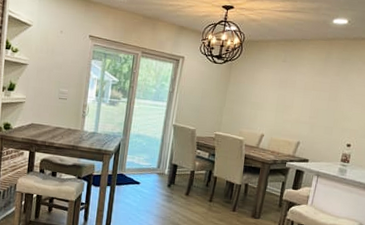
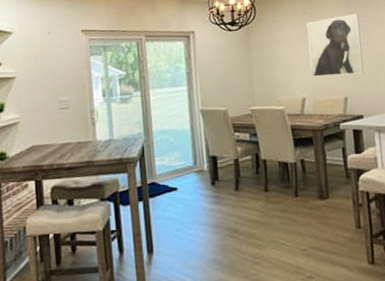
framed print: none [274,70,333,125] -> present [306,13,364,77]

